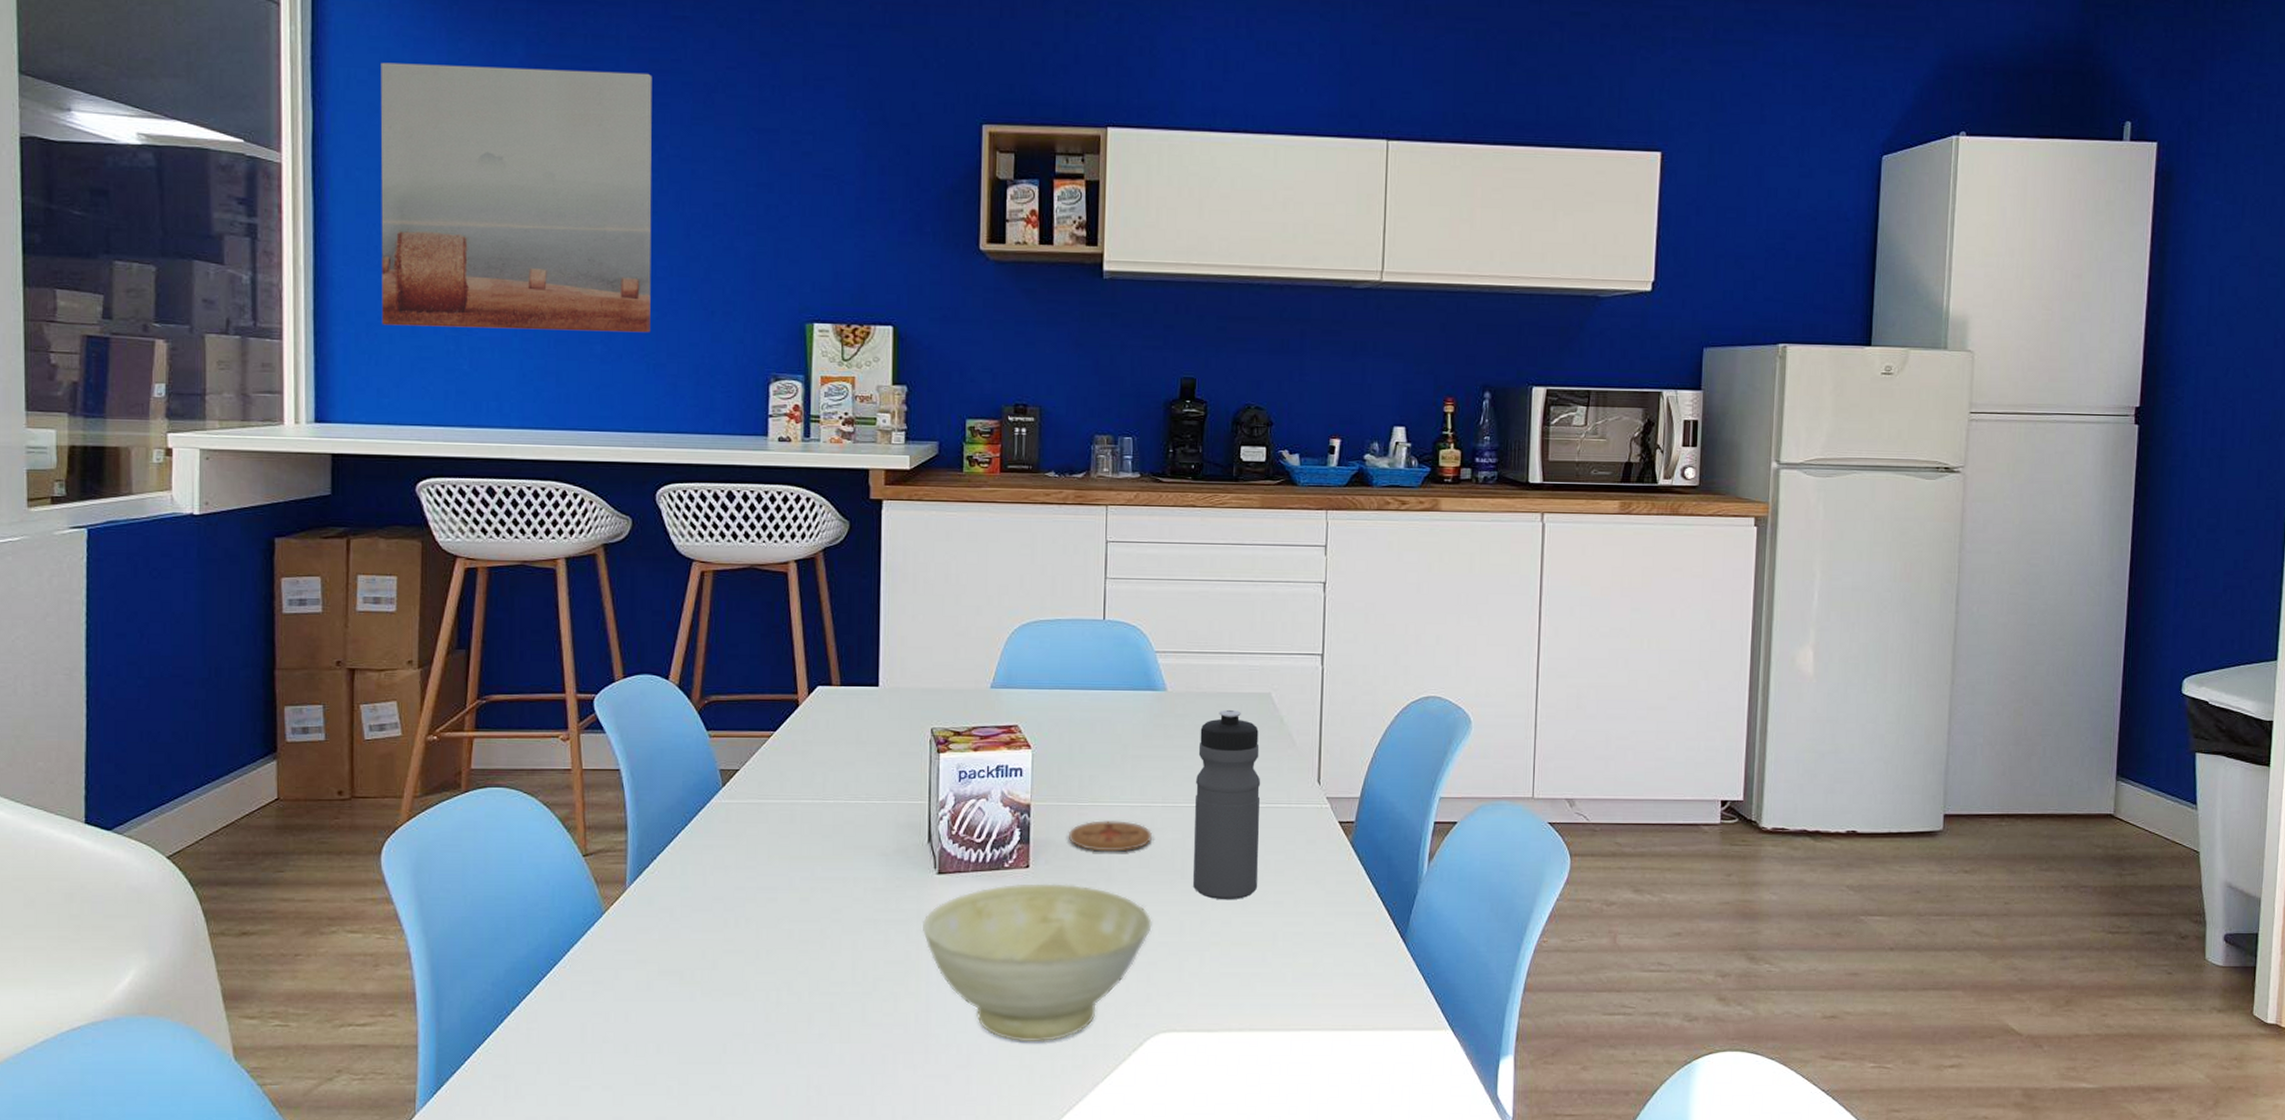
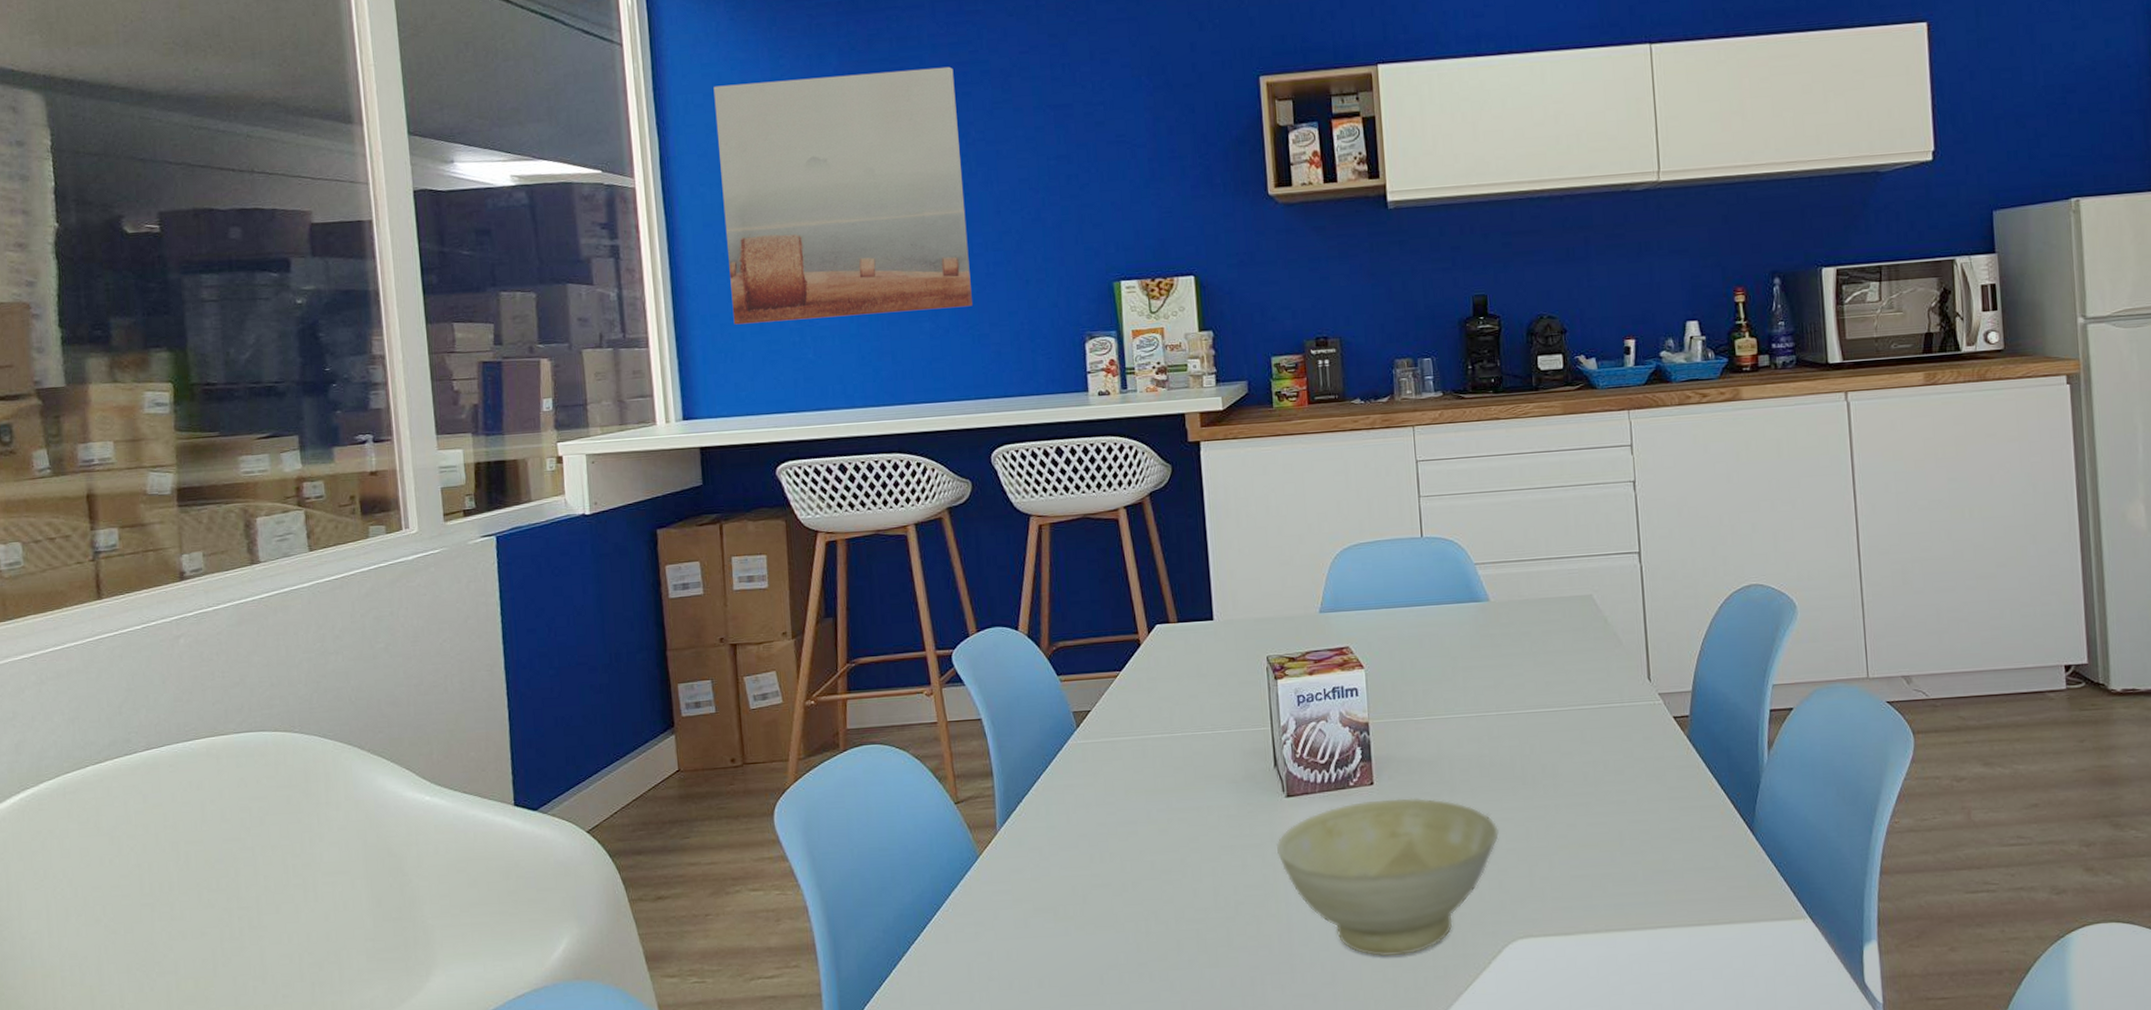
coaster: present [1068,820,1153,852] -> none [1407,732,1491,764]
water bottle: present [1193,709,1261,900] -> none [1526,614,1599,803]

